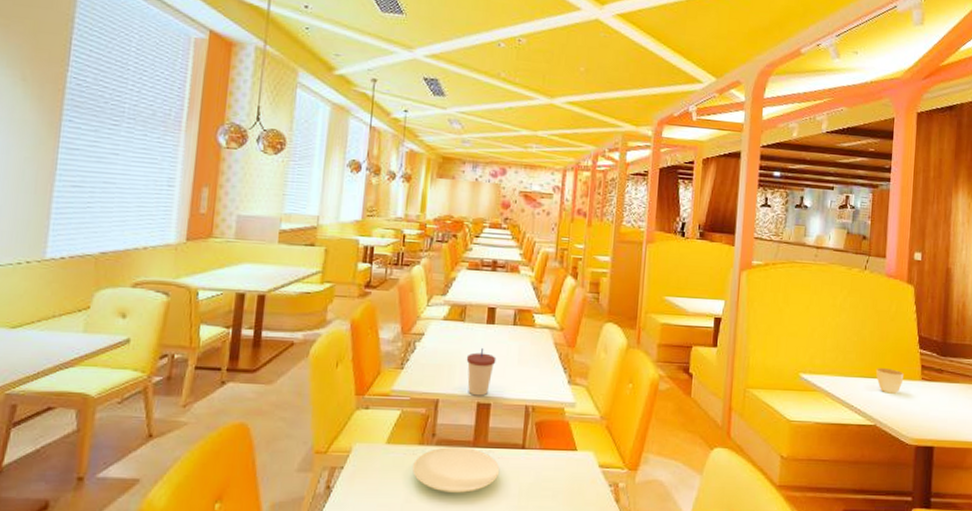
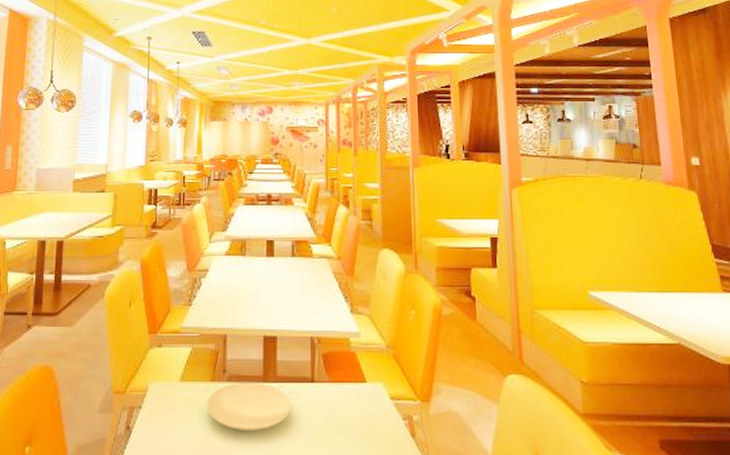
cup: present [466,348,497,396] -> none [250,281,279,329]
cup: present [875,368,904,394] -> none [669,281,703,308]

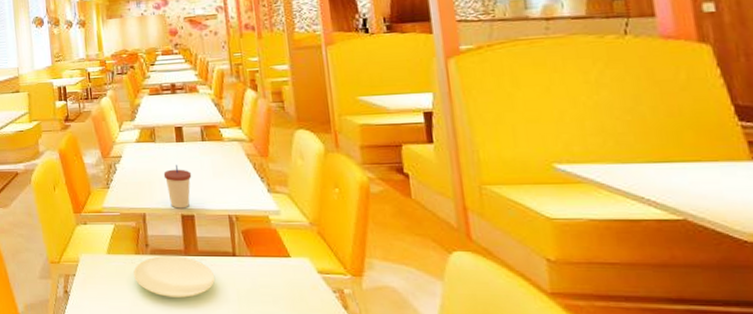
cup: none [250,281,279,329] -> present [163,165,192,209]

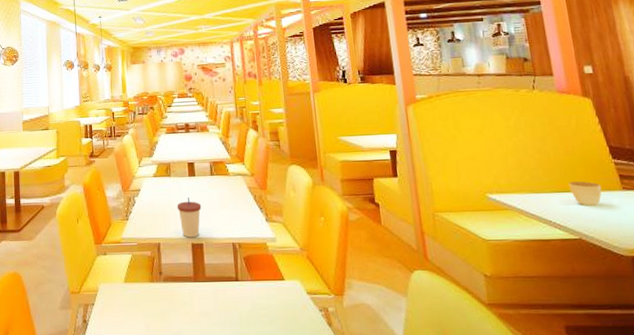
plate: present [133,256,216,298] -> none [148,282,221,322]
cup: none [670,149,721,180] -> present [568,181,602,206]

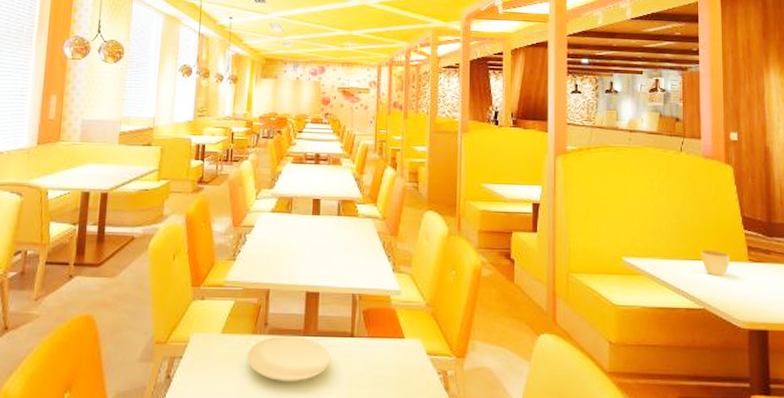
plate: none [148,282,221,322] -> present [247,336,331,382]
cup: present [177,197,202,238] -> none [294,239,323,285]

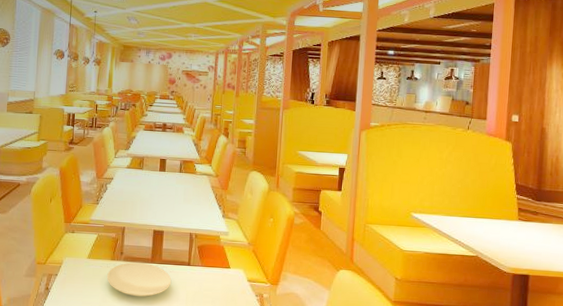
cup: present [700,250,730,276] -> none [477,210,503,231]

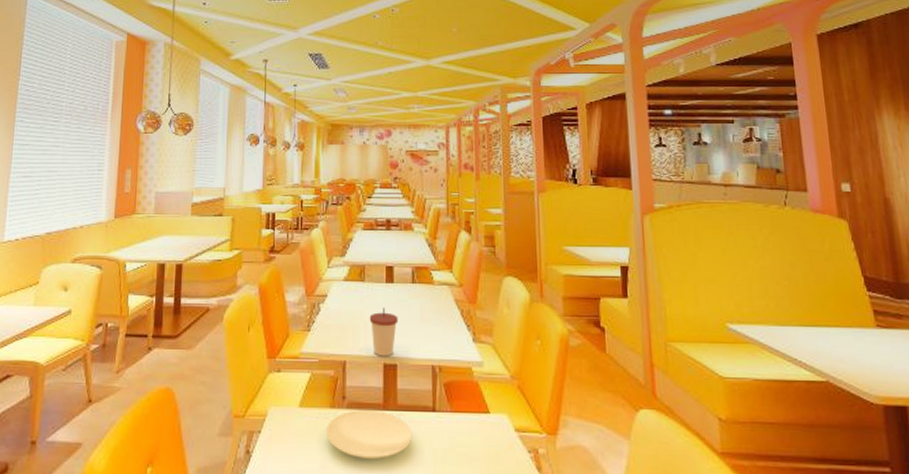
cup: none [144,190,167,225] -> present [369,308,399,357]

